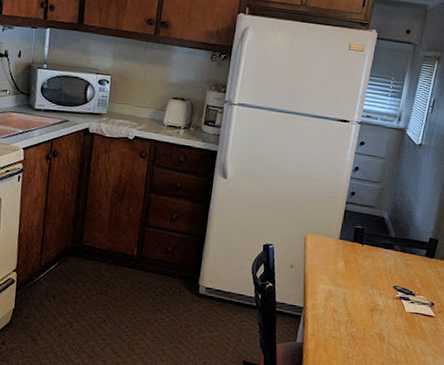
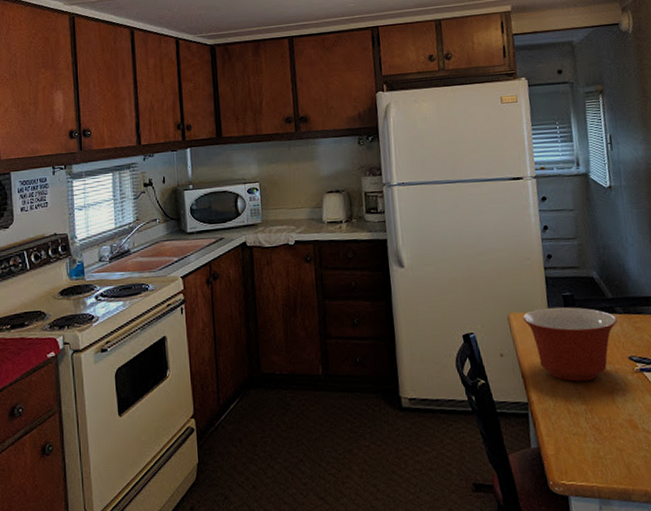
mixing bowl: none [317,235,393,299] -> present [523,307,617,382]

